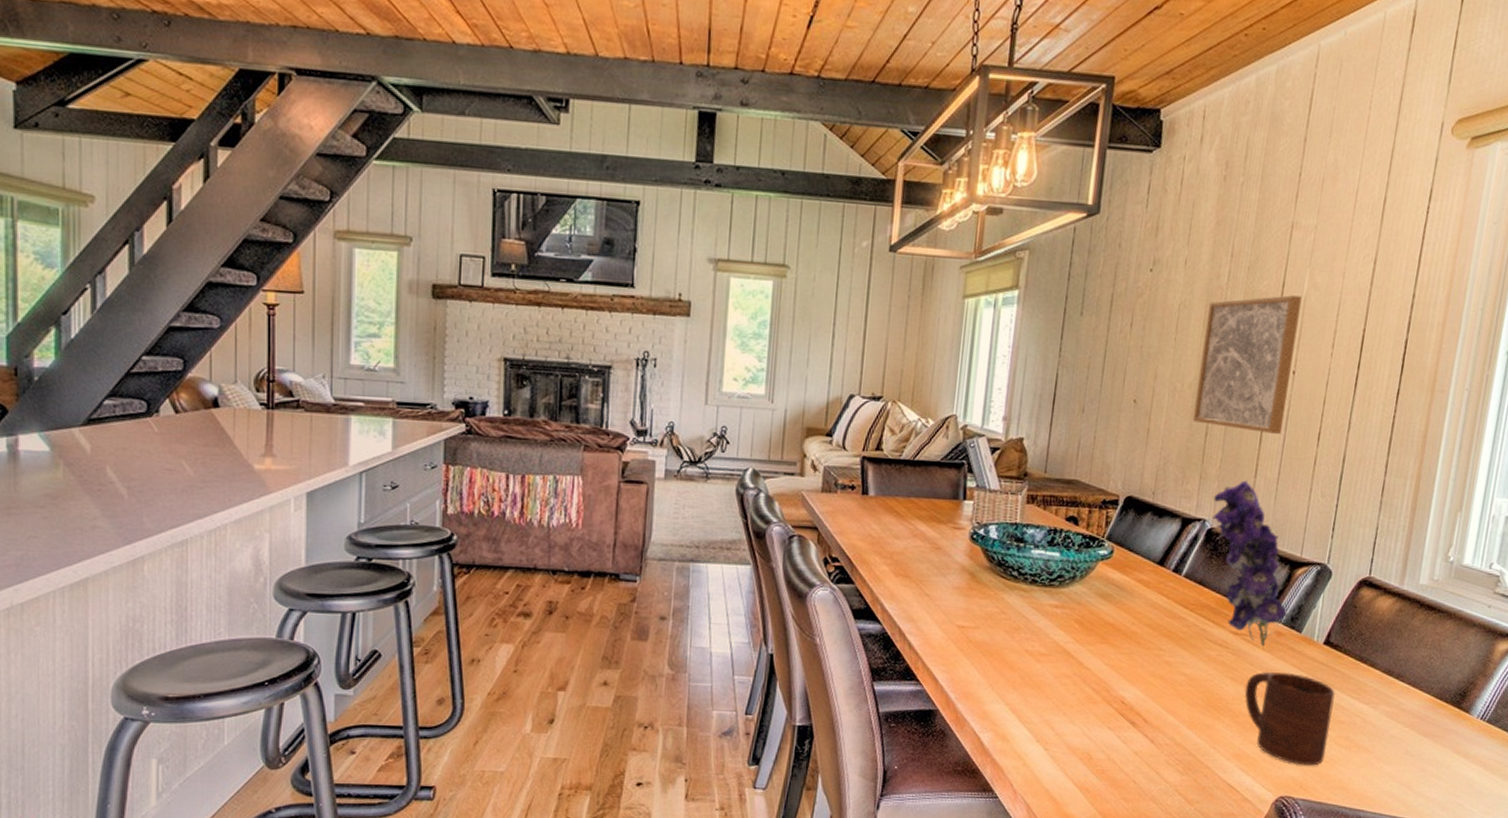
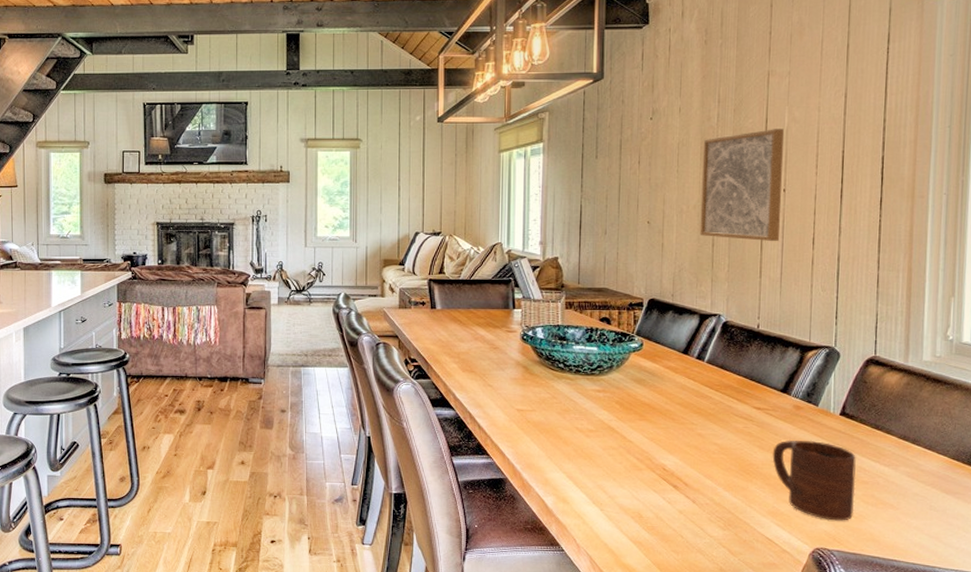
flower: present [1212,480,1287,647] -> none [726,280,803,419]

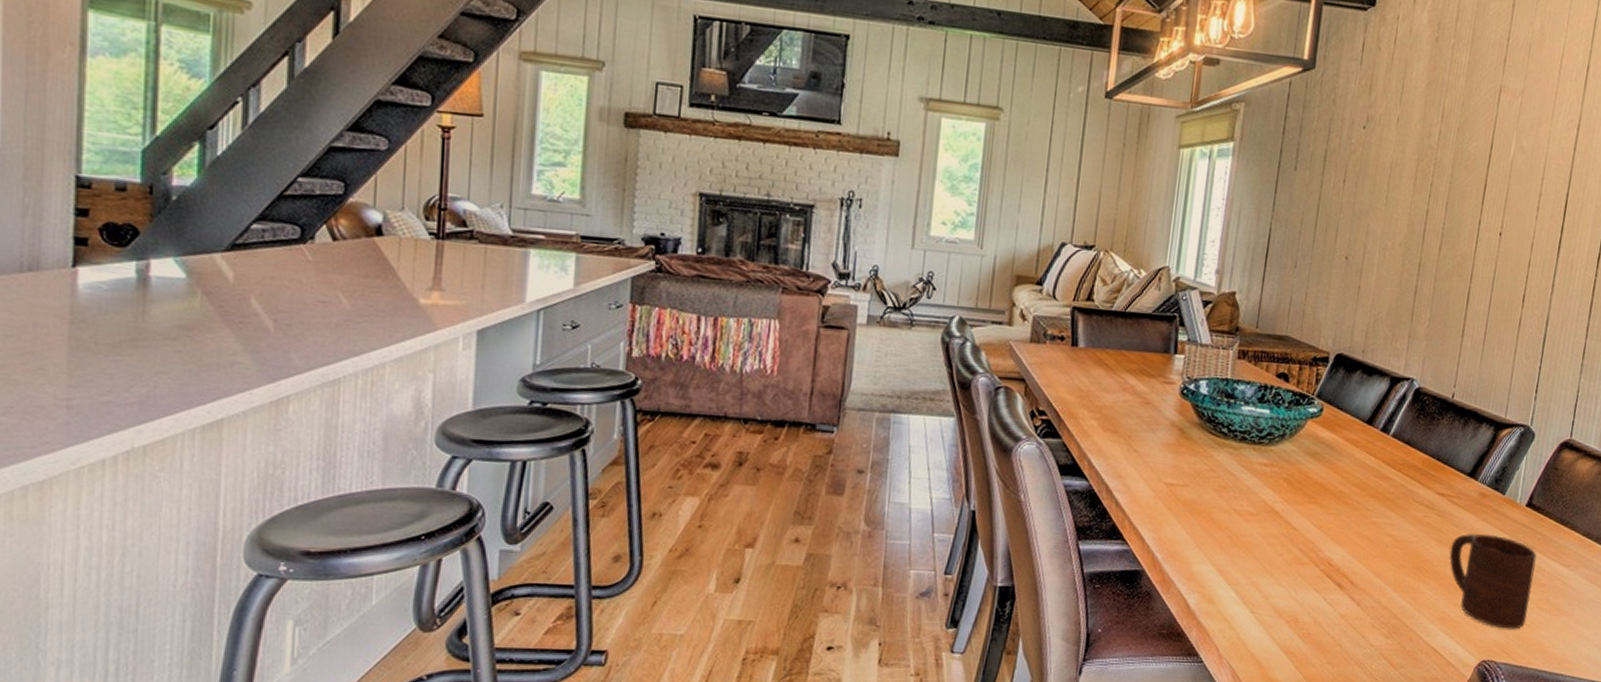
wall art: present [700,129,784,241] -> none [1402,157,1509,295]

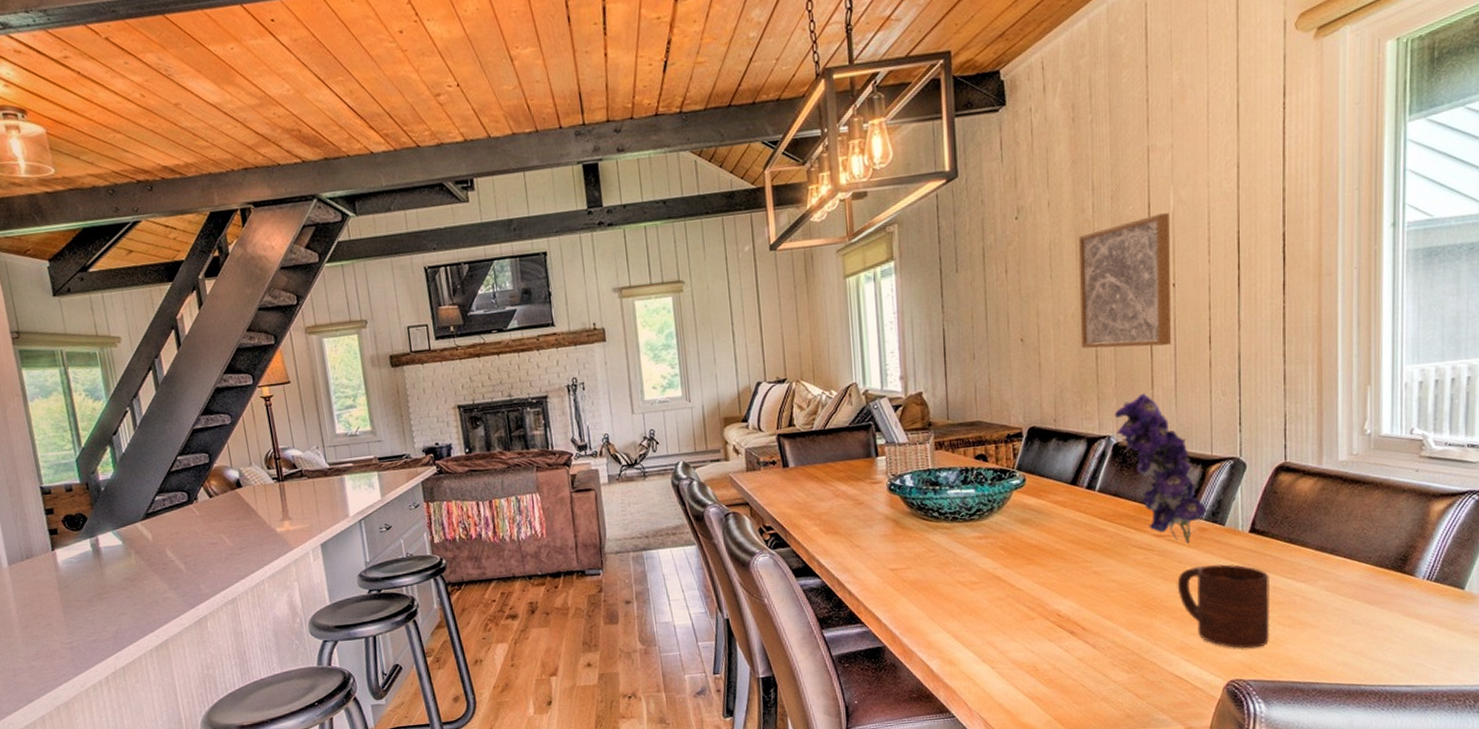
wall art: none [1402,157,1509,295] -> present [1078,213,1172,349]
flower: none [1420,340,1491,509] -> present [1115,393,1207,545]

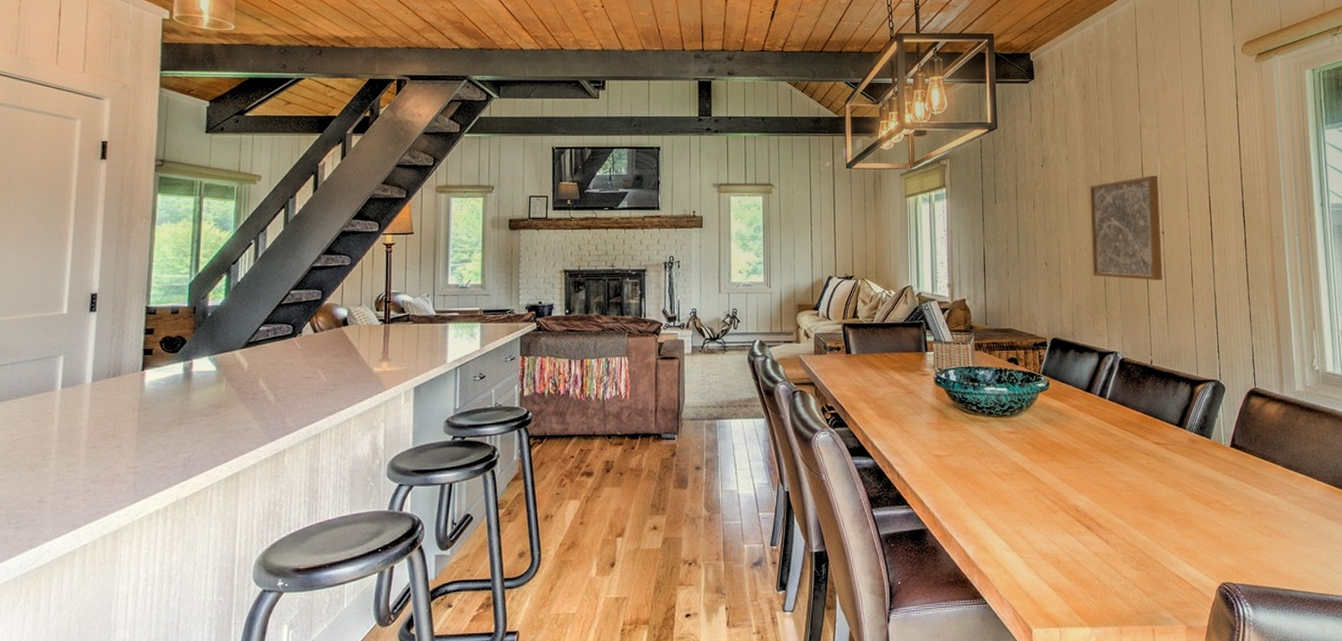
flower: present [1115,393,1207,545] -> none [1120,318,1196,454]
cup: present [1177,564,1271,649] -> none [1174,473,1252,554]

